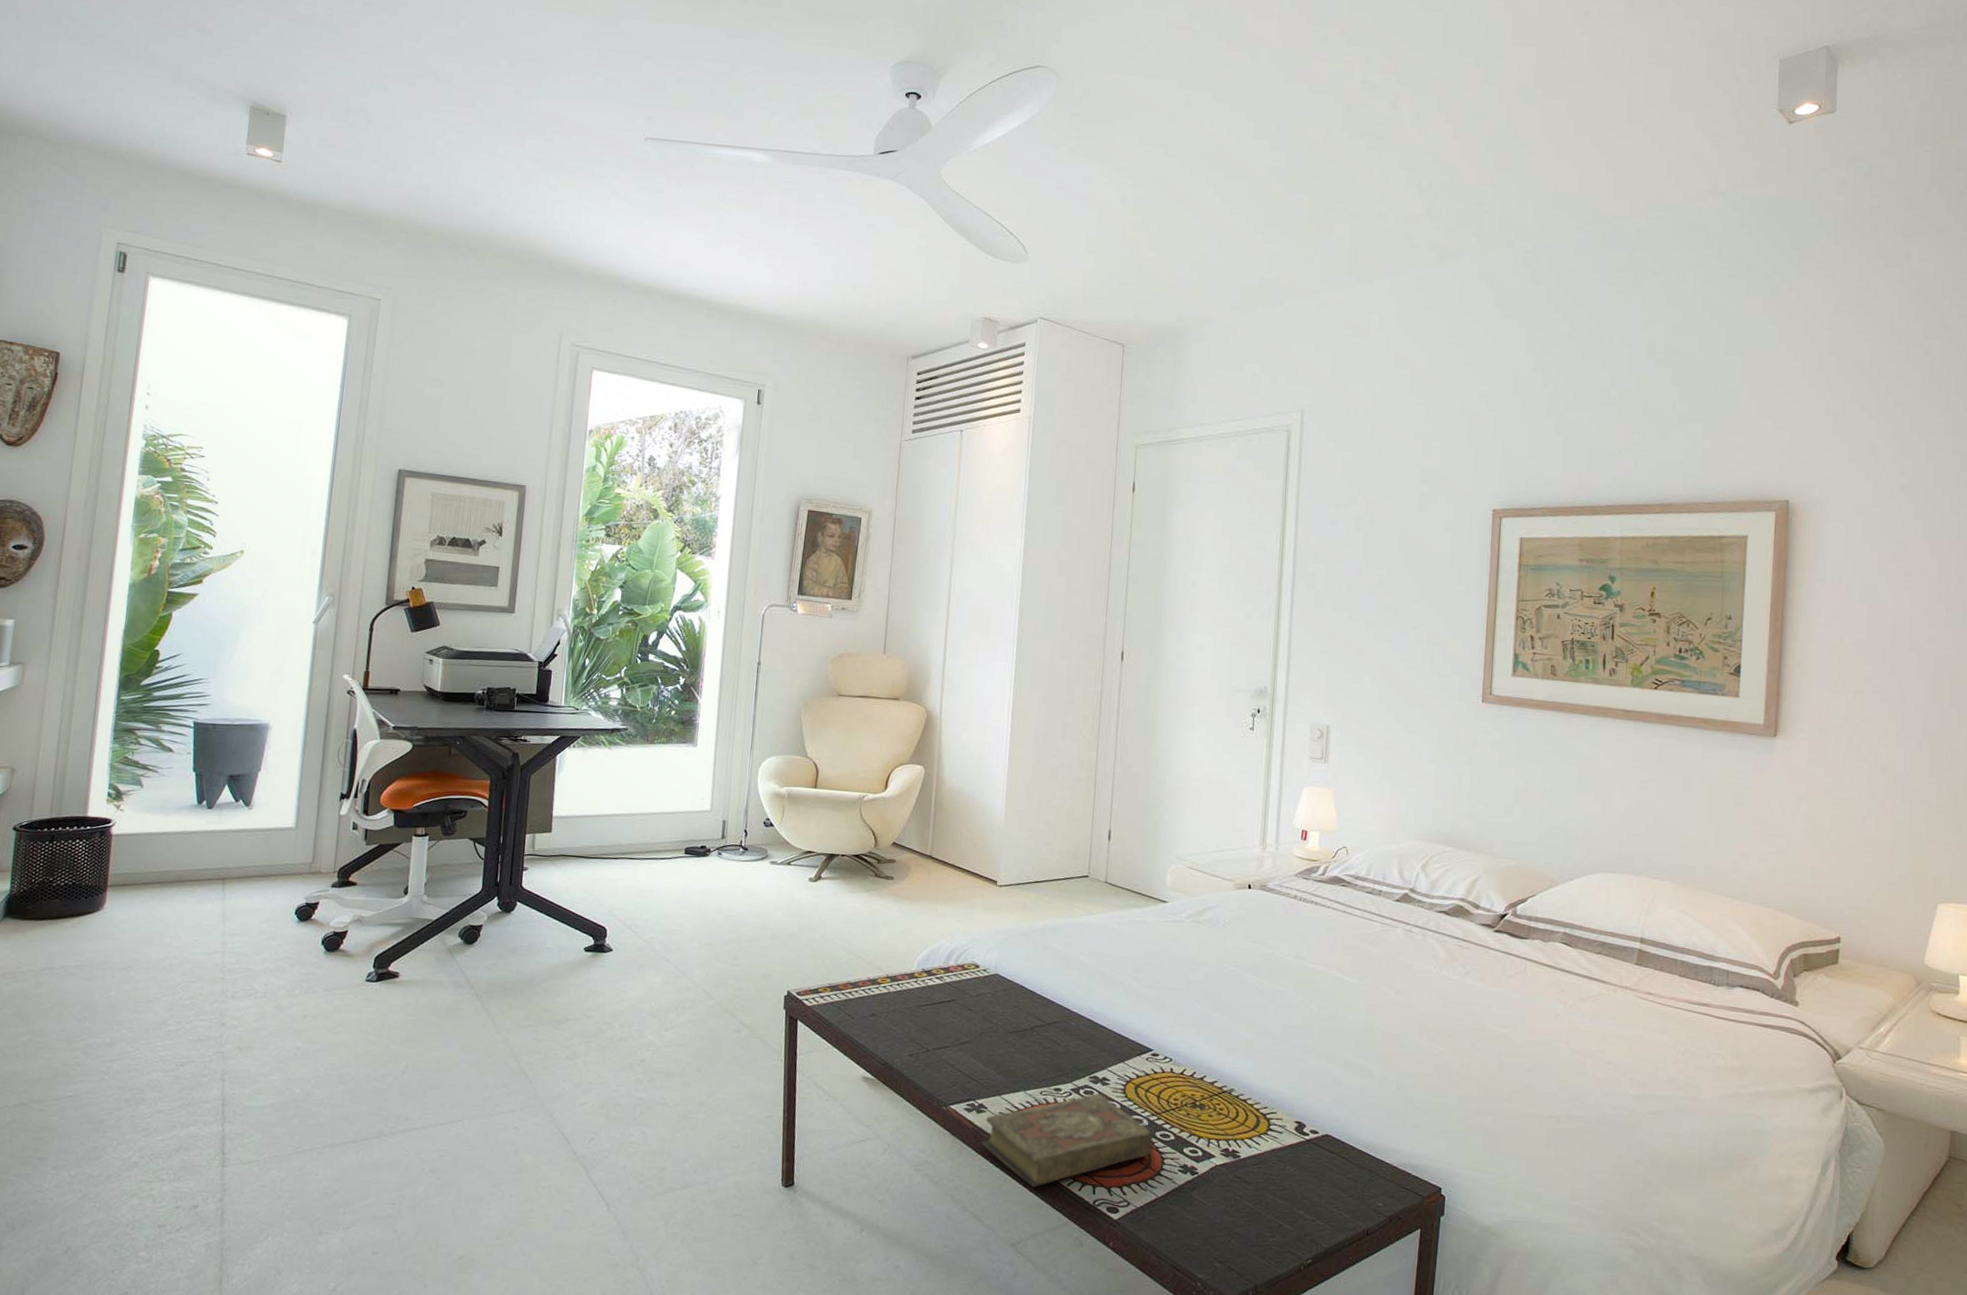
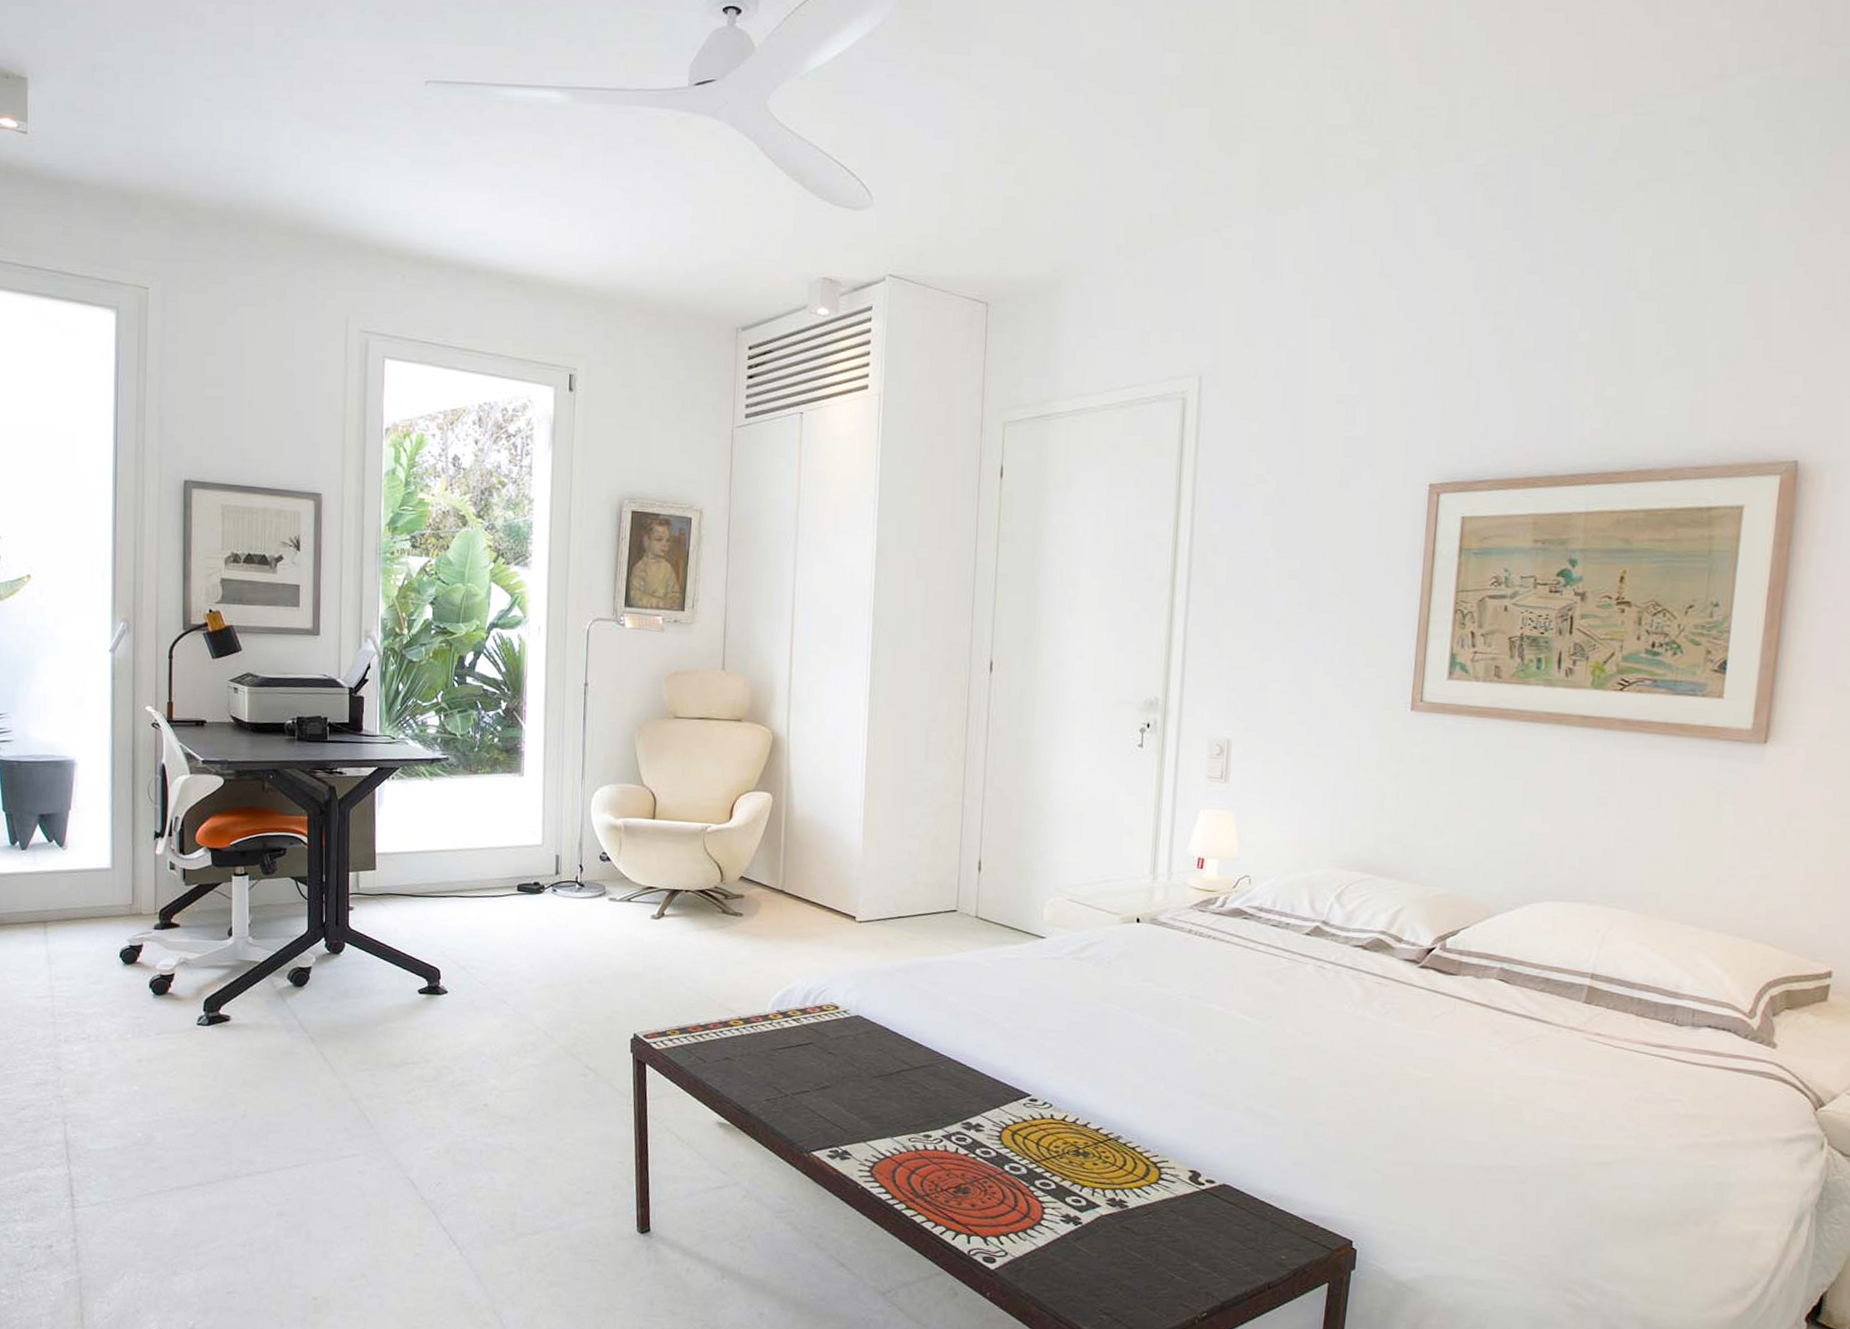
book: present [981,1093,1155,1187] -> none [846,1140,1034,1236]

